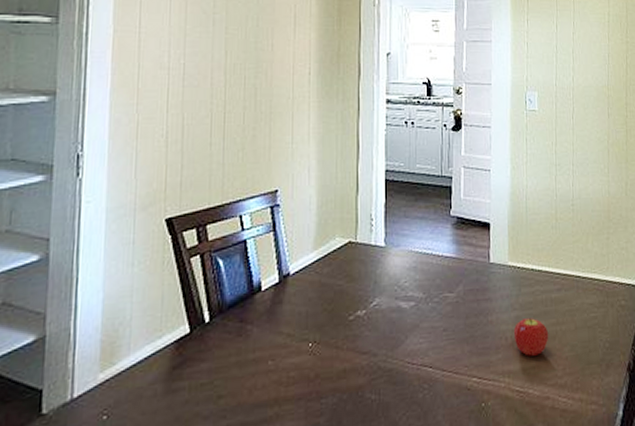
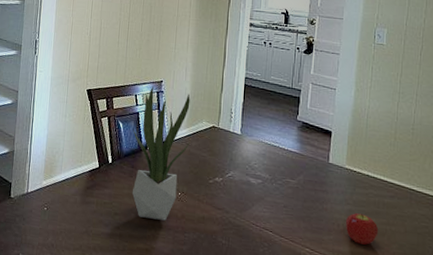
potted plant: none [239,200,320,392] -> present [132,86,190,221]

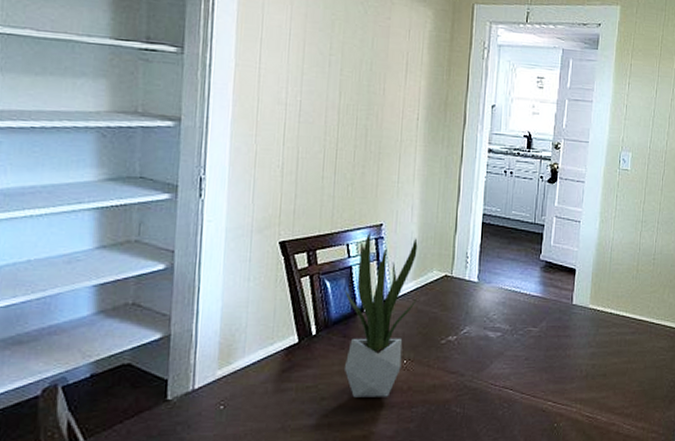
fruit: present [345,213,379,245] -> none [588,355,620,388]

